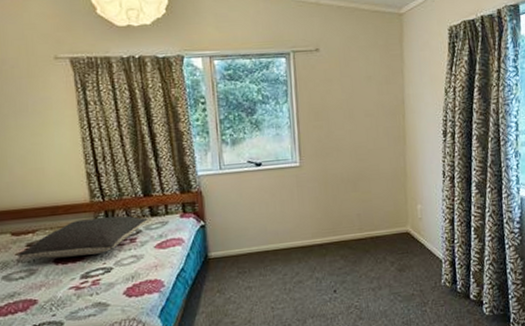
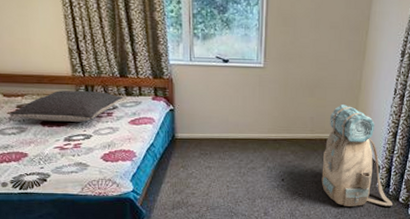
backpack: none [377,195,465,314] -> present [321,105,393,207]

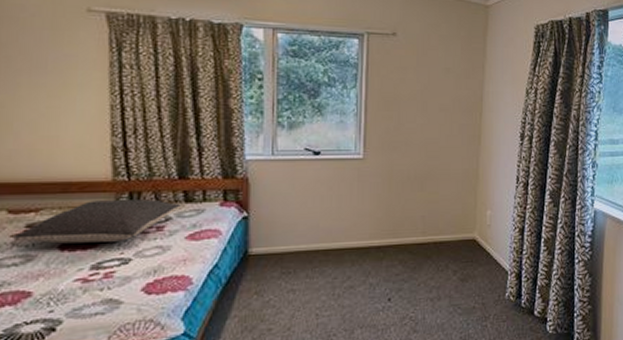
backpack: present [321,105,393,207] -> none [438,198,528,328]

